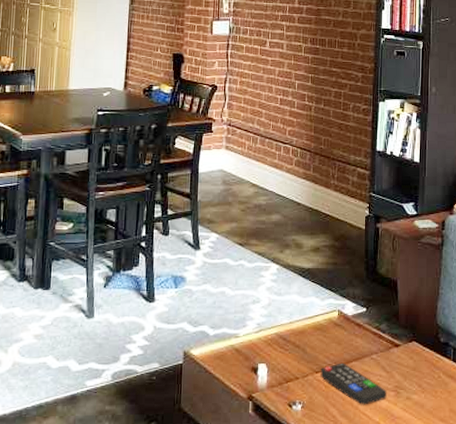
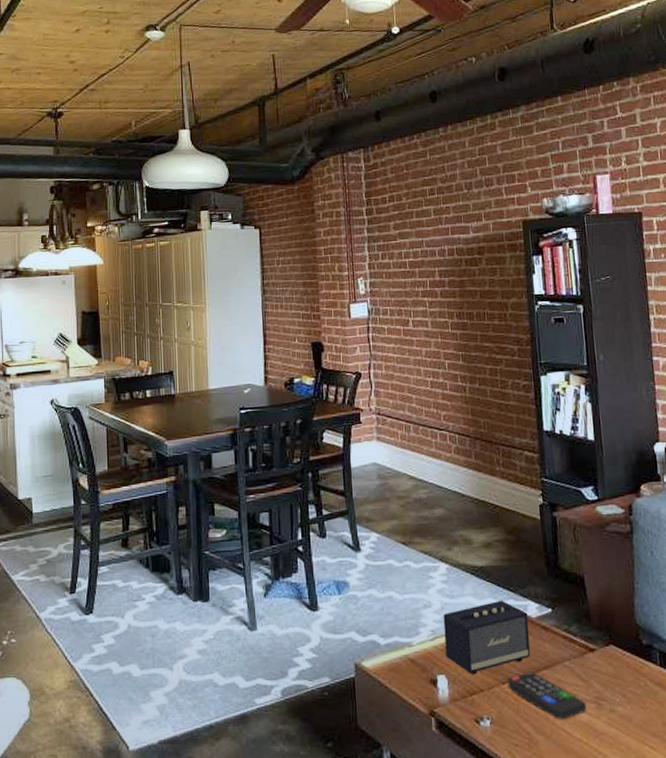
speaker: none [268,299,345,364] -> present [443,600,531,675]

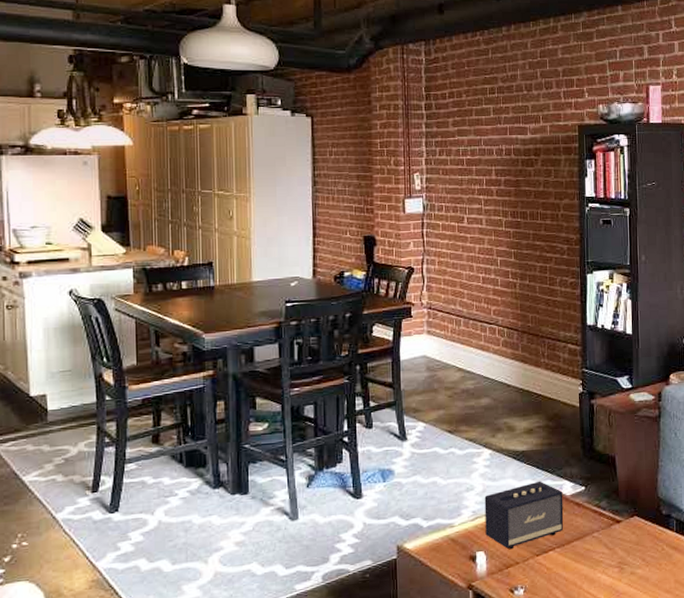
remote control: present [507,671,587,720] -> none [541,543,611,584]

